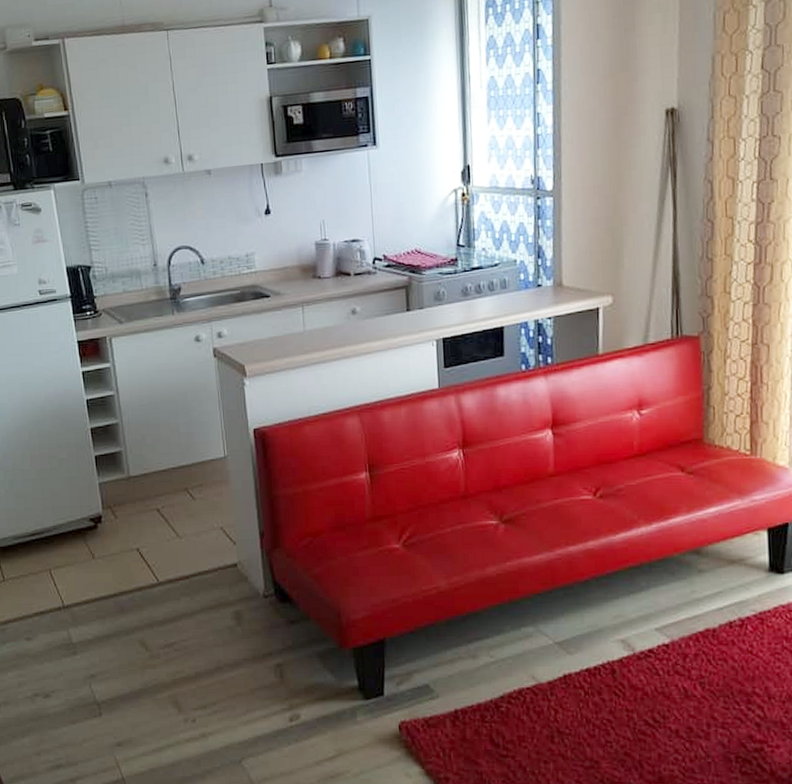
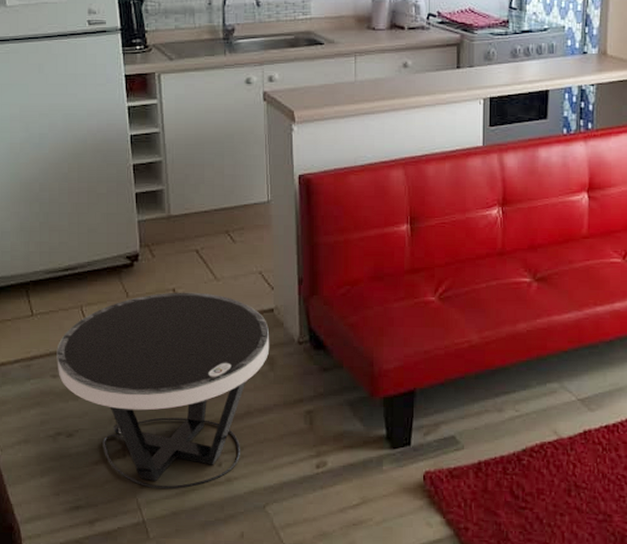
side table: none [29,550,236,746] -> present [57,292,270,489]

